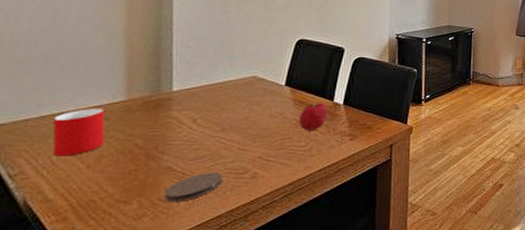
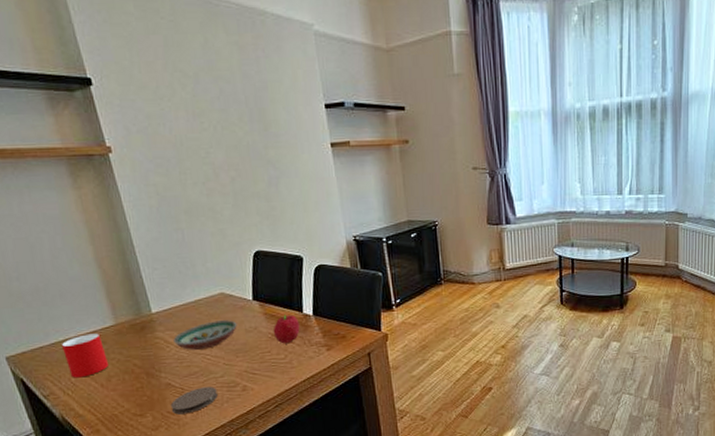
decorative bowl: none [188,103,263,132] -> present [174,320,237,350]

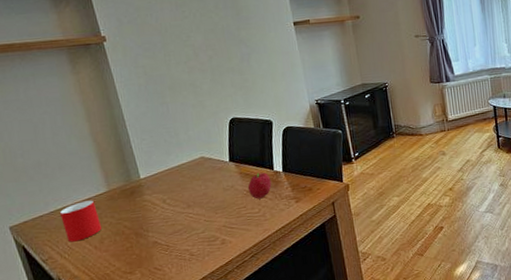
coaster: present [170,387,218,415] -> none [157,242,199,270]
decorative bowl: present [174,320,237,350] -> none [160,180,216,210]

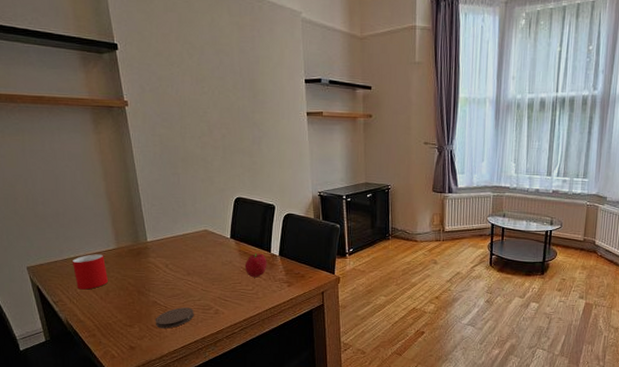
coaster: none [157,242,199,270] -> present [155,307,194,329]

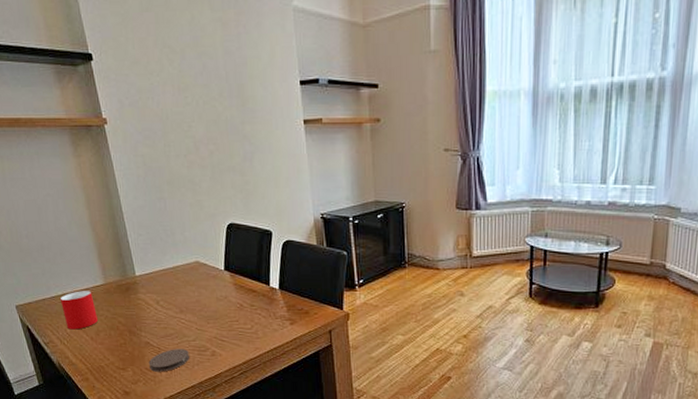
fruit: present [244,252,267,278] -> none [241,286,266,315]

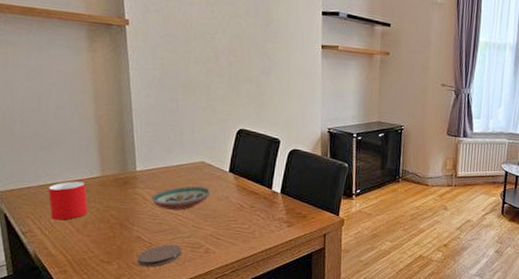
decorative bowl: none [153,287,209,313] -> present [151,186,211,210]

